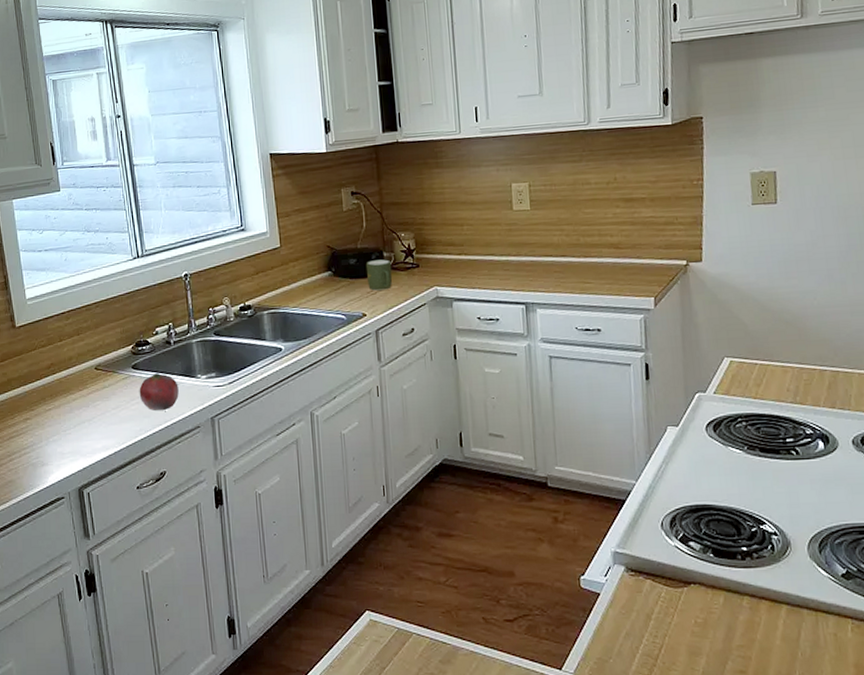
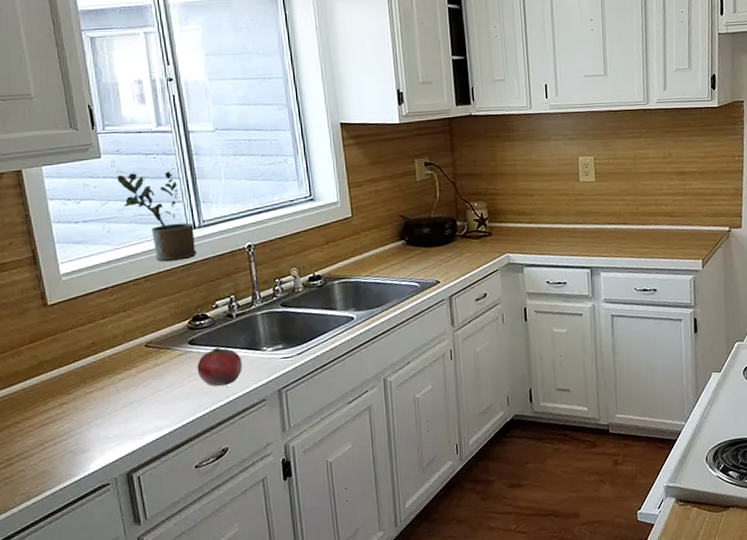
potted plant: none [73,203,140,290] -> present [117,171,197,263]
mug: present [365,259,393,292] -> none [439,228,466,260]

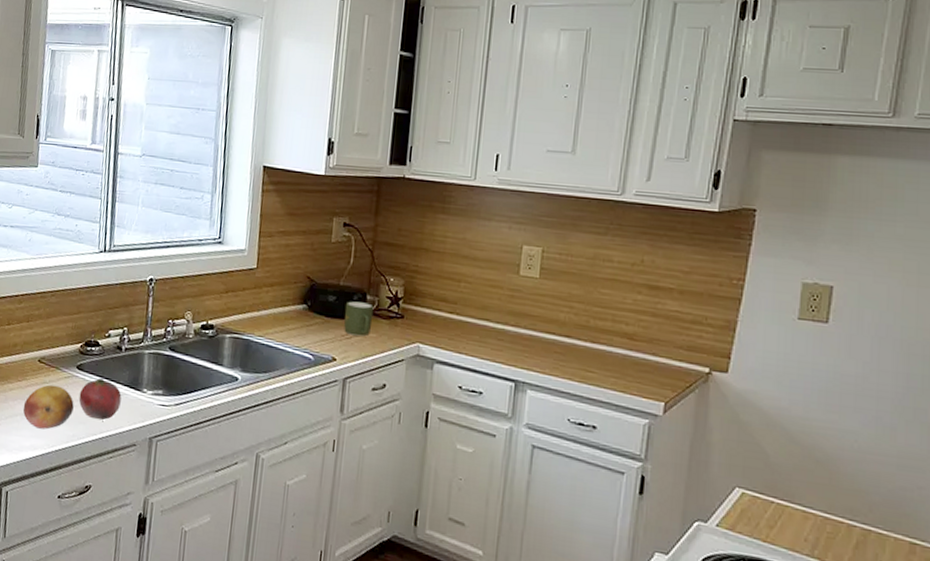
potted plant: present [117,171,197,263] -> none [47,186,105,282]
fruit: none [138,364,194,410] -> present [22,384,74,430]
mug: none [439,228,466,260] -> present [344,301,374,338]

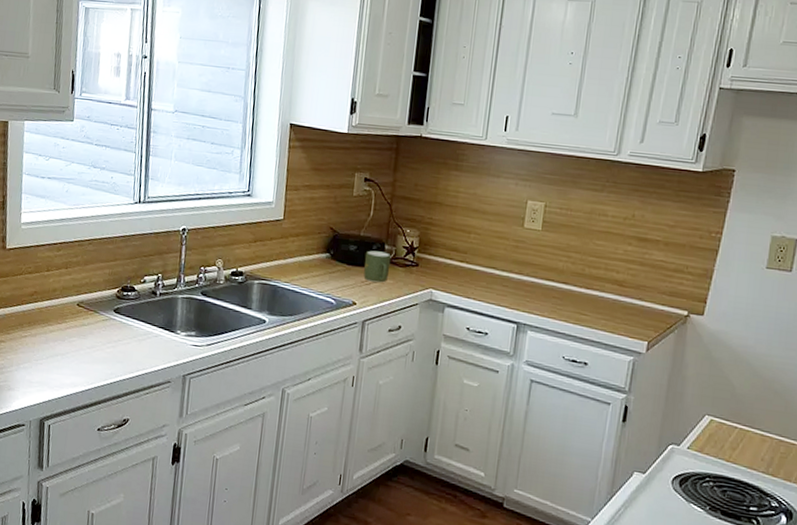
fruit: present [22,384,74,430] -> none [63,327,112,368]
fruit: present [79,378,122,421] -> none [116,321,157,360]

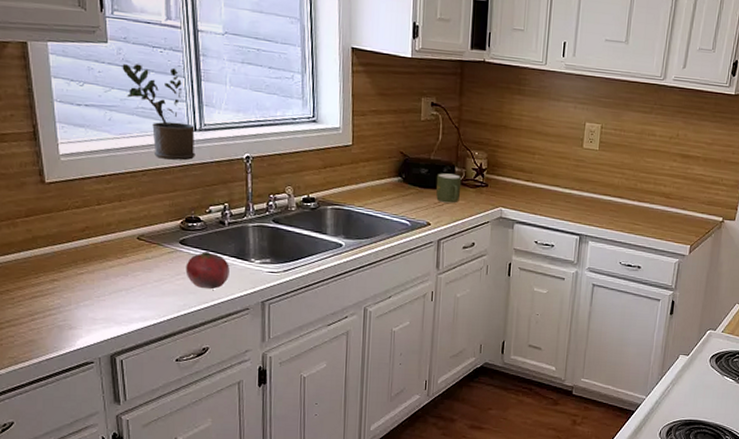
potted plant: none [83,140,139,232] -> present [122,64,195,161]
fruit: none [116,321,157,360] -> present [185,252,230,290]

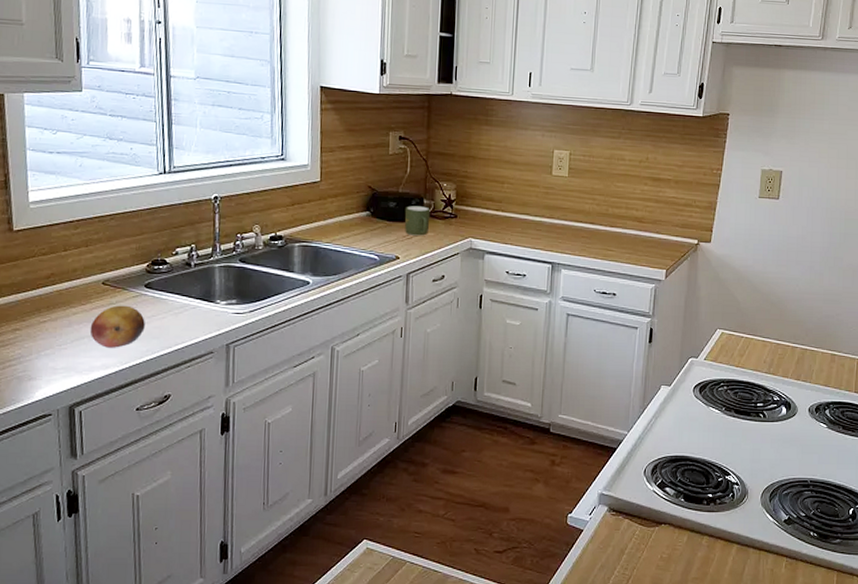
potted plant: present [122,64,195,161] -> none [95,111,164,204]
fruit: none [127,260,181,302] -> present [89,305,145,348]
fruit: present [185,252,230,290] -> none [150,295,195,334]

